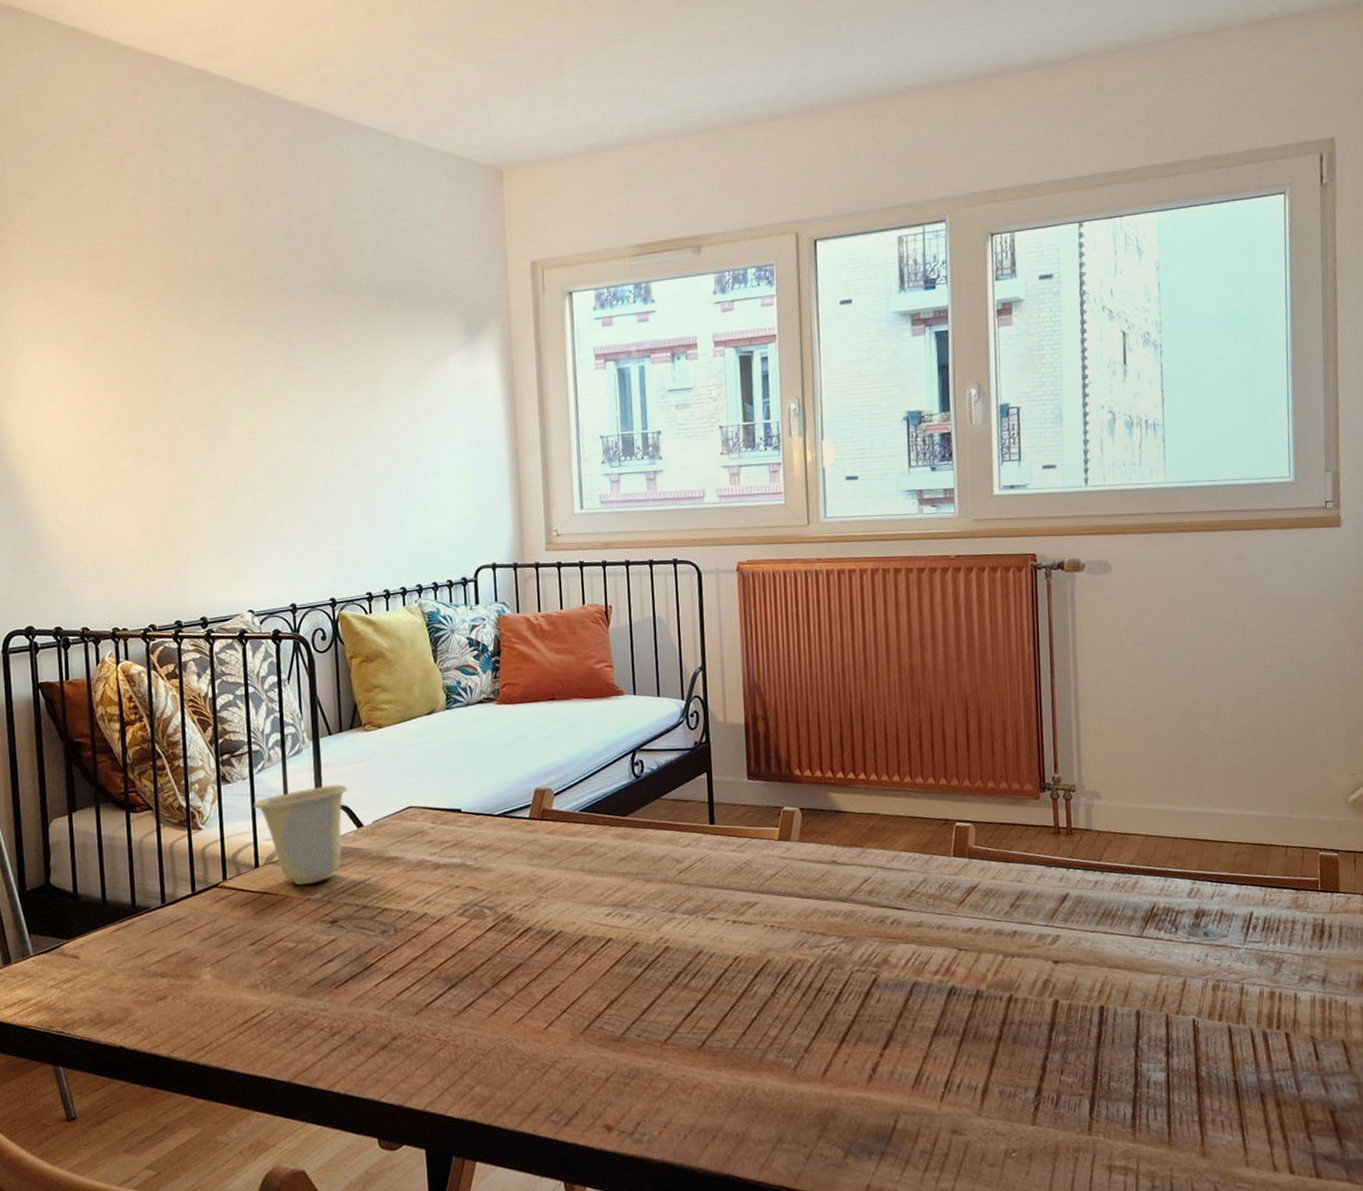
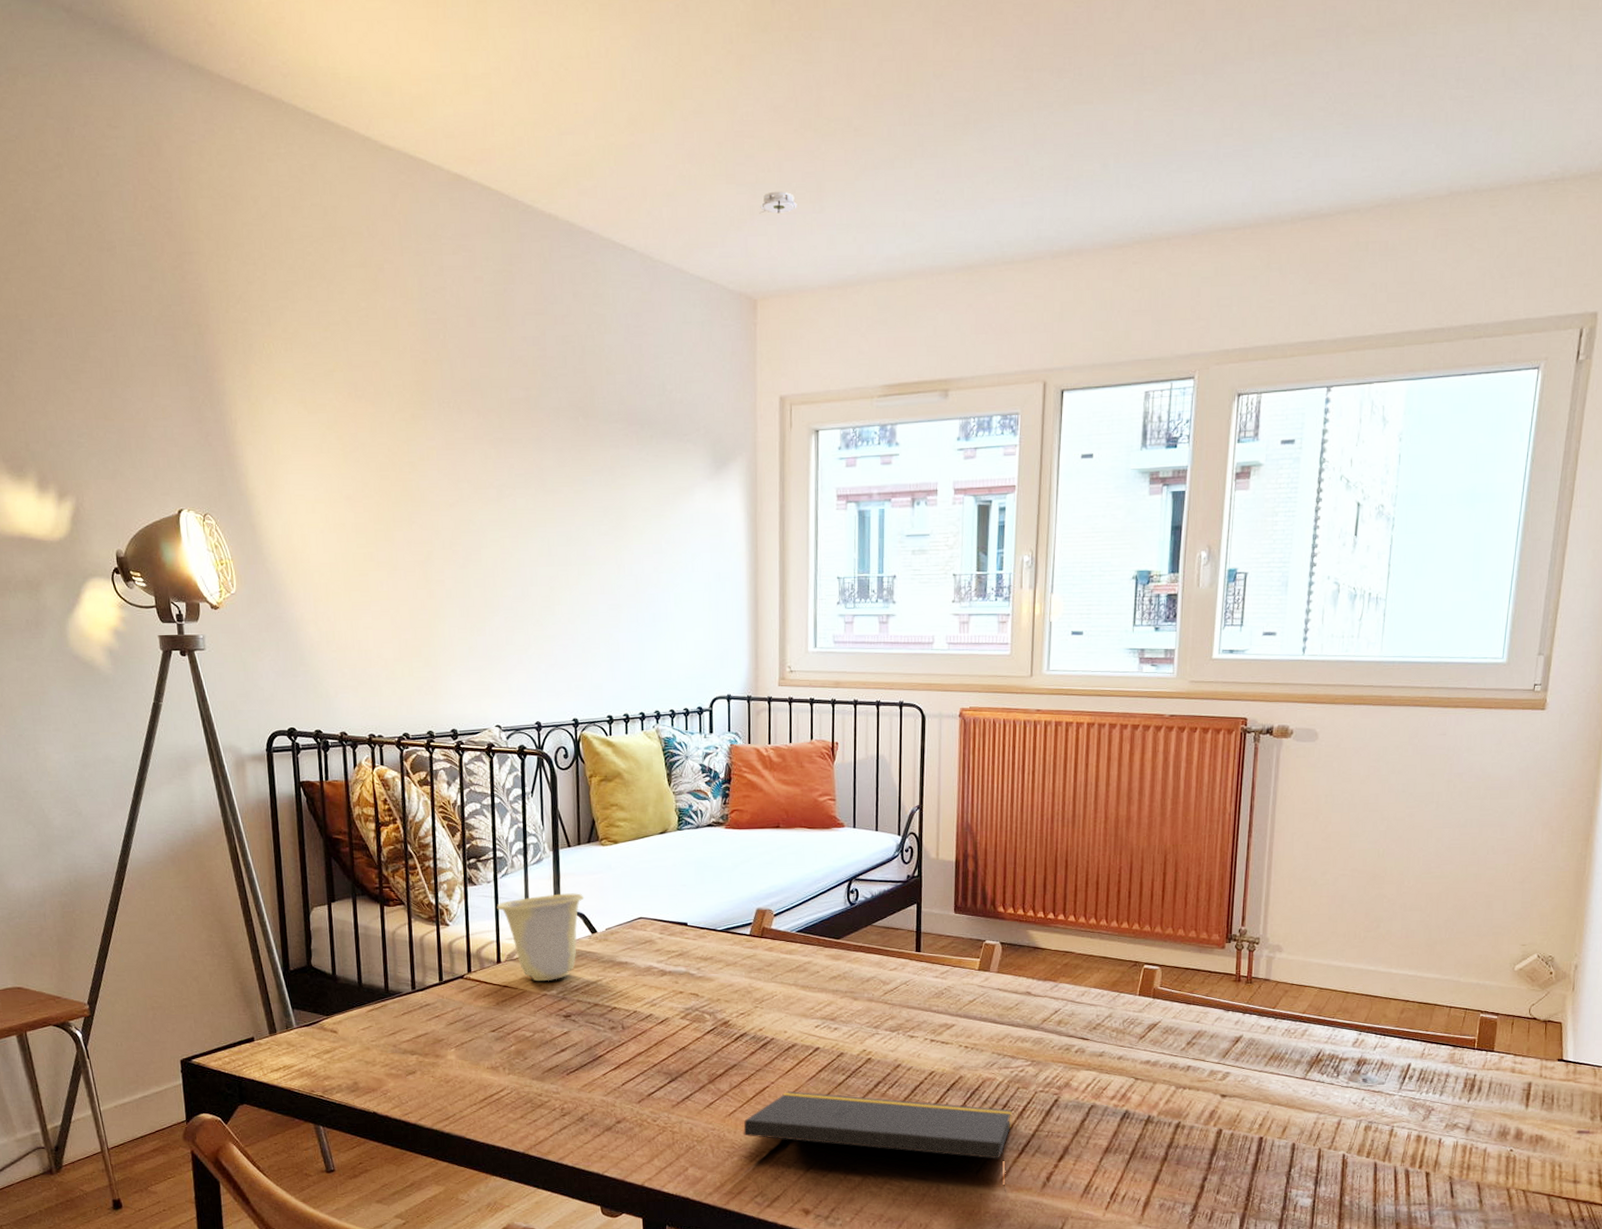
smoke detector: none [501,68,538,90] -> present [759,191,797,214]
notepad: none [533,989,829,1090] -> present [743,1091,1012,1193]

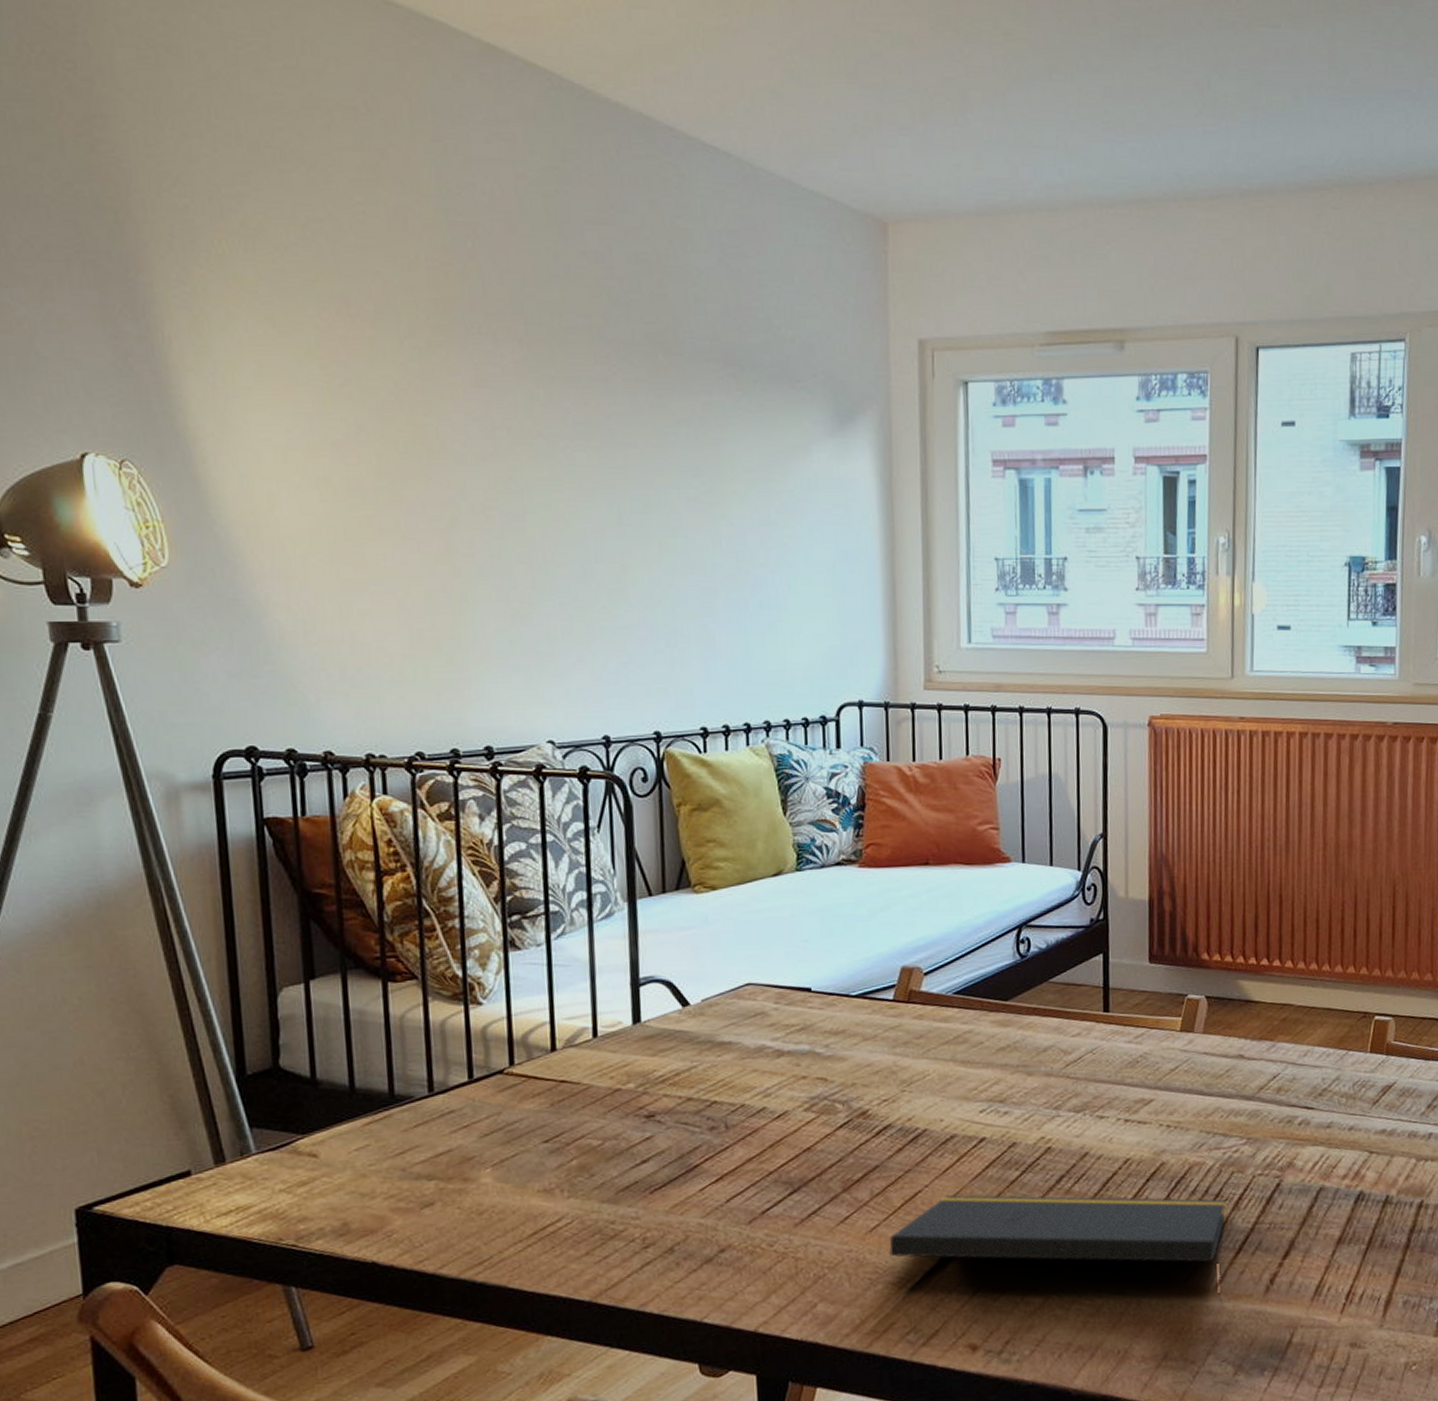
cup: present [497,893,584,982] -> none [550,955,672,1073]
smoke detector: present [759,191,797,214] -> none [888,96,936,124]

